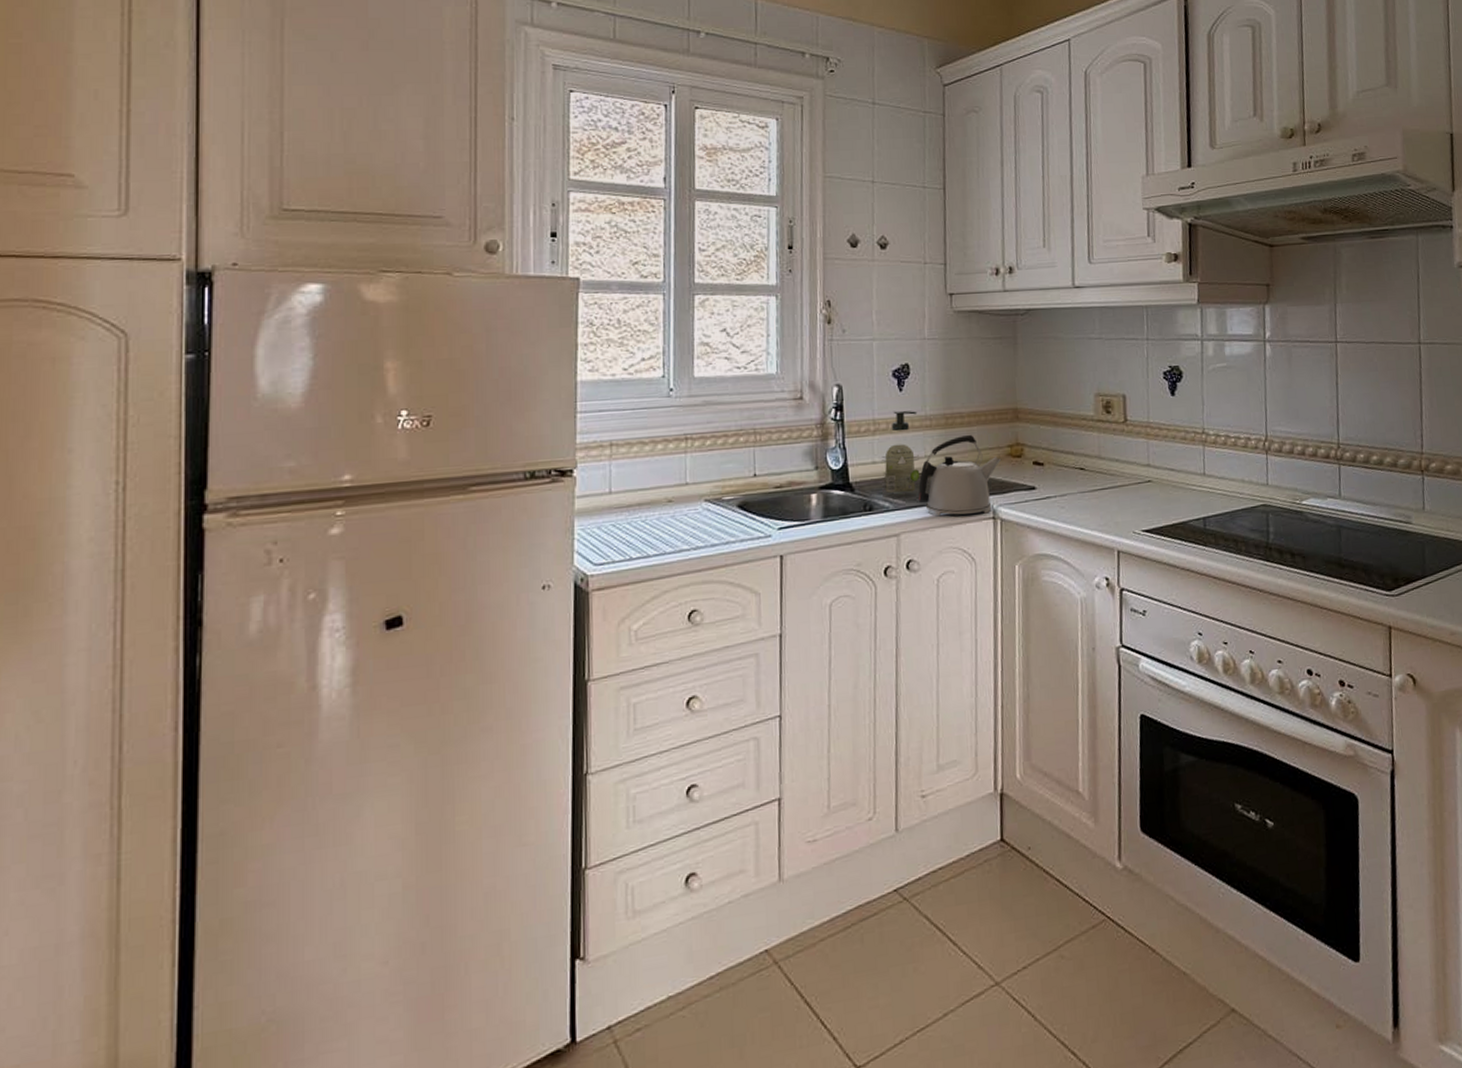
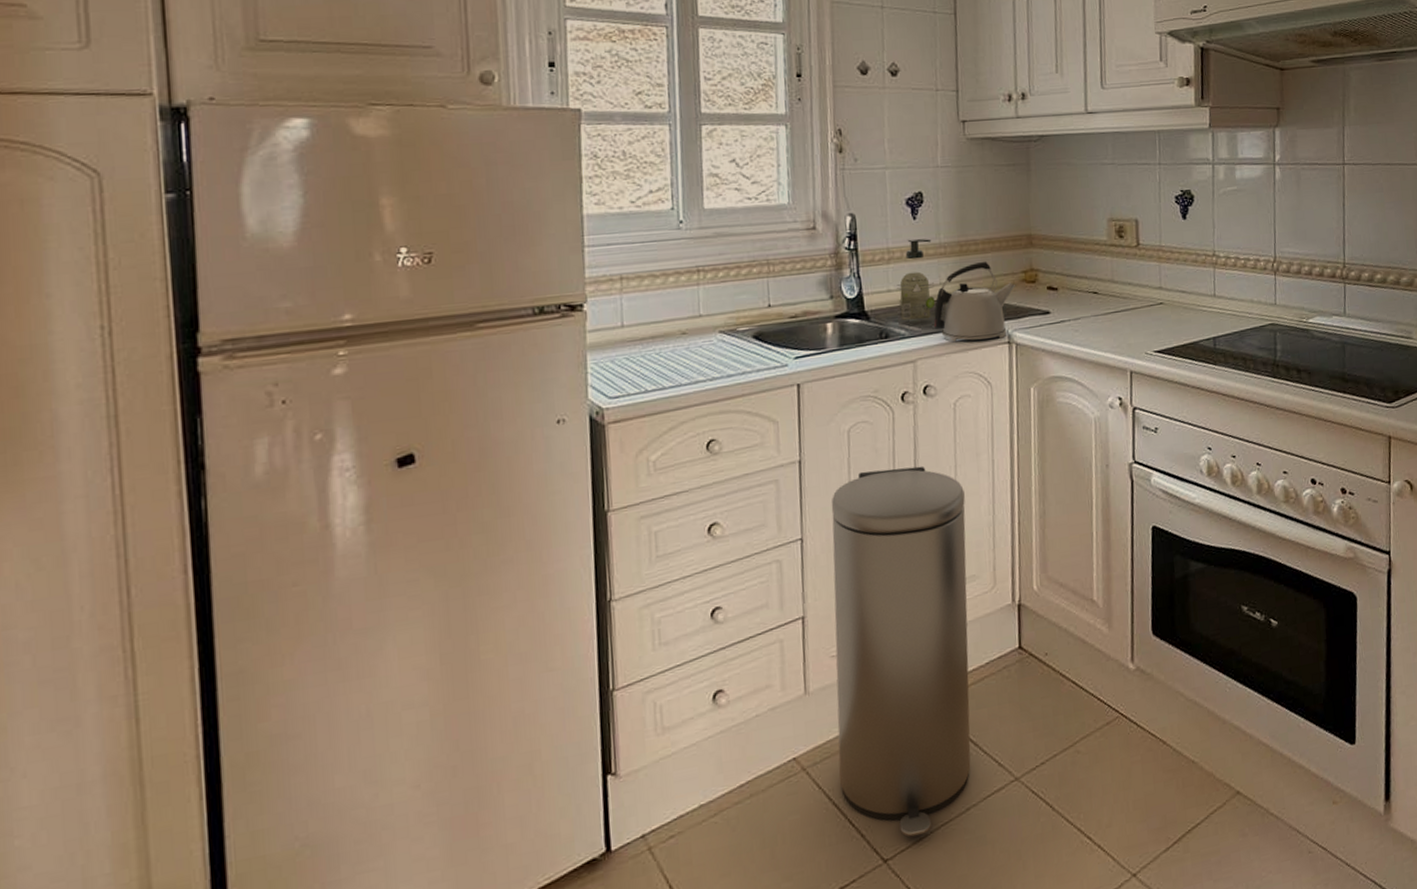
pedal bin: none [810,643,949,1043] -> present [831,465,971,837]

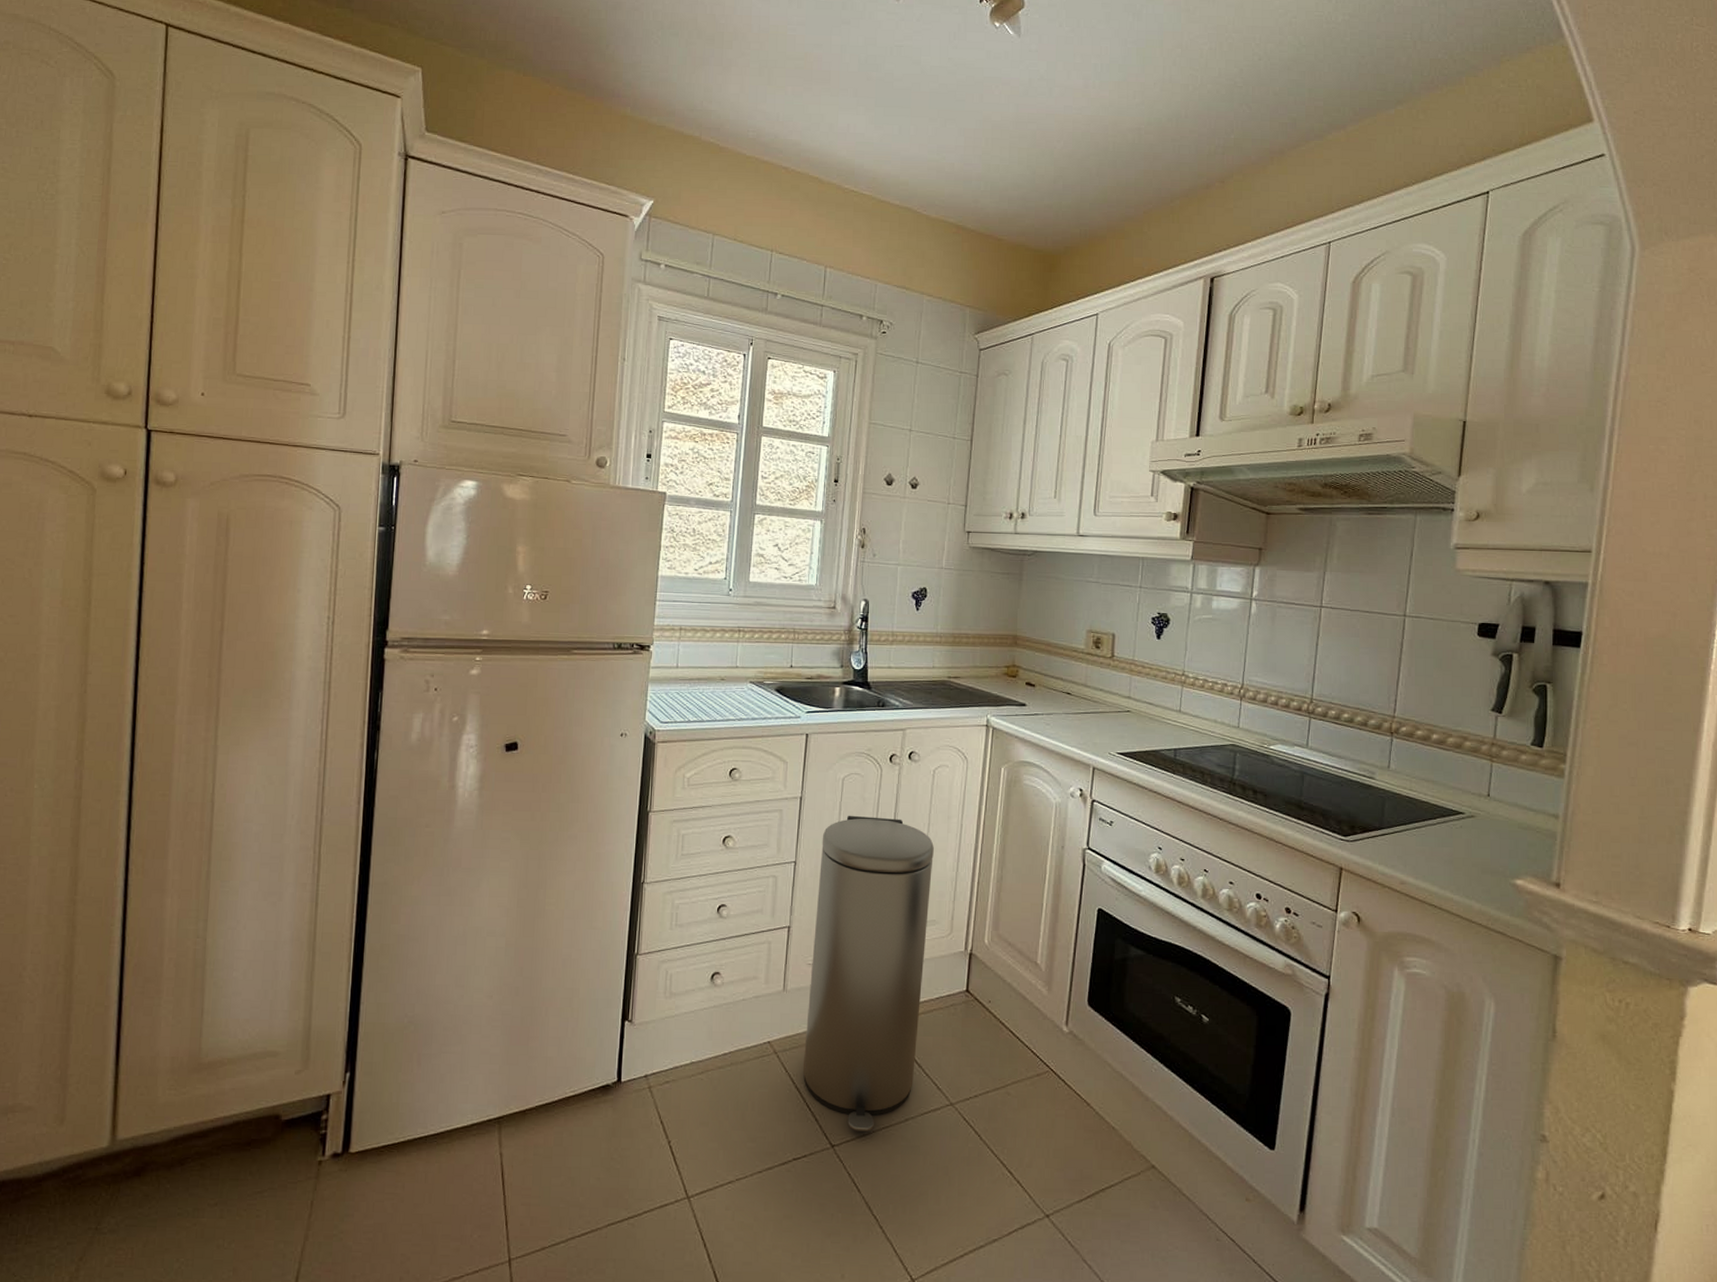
soap dispenser: present [897,238,936,321] -> none [896,626,930,696]
kettle: present [933,261,1016,343] -> none [923,653,999,721]

